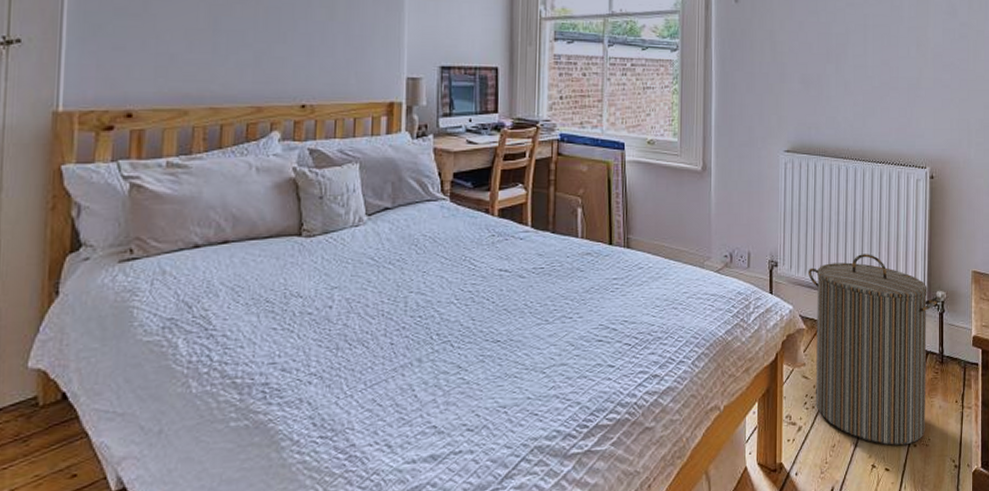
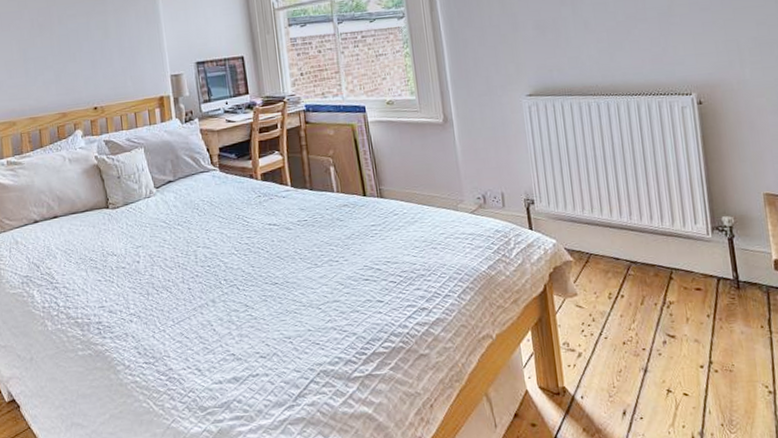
laundry hamper: present [808,254,941,445] -> none [568,185,729,371]

